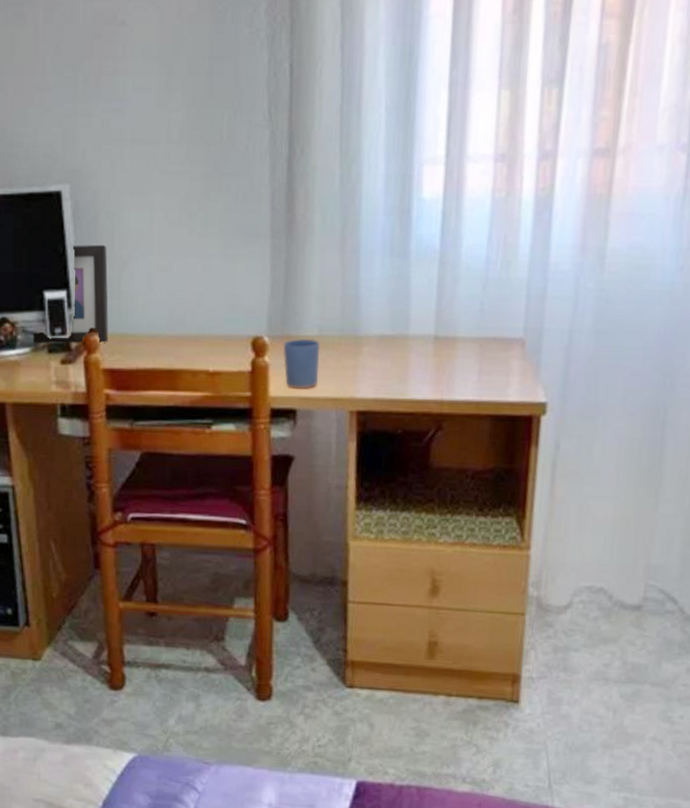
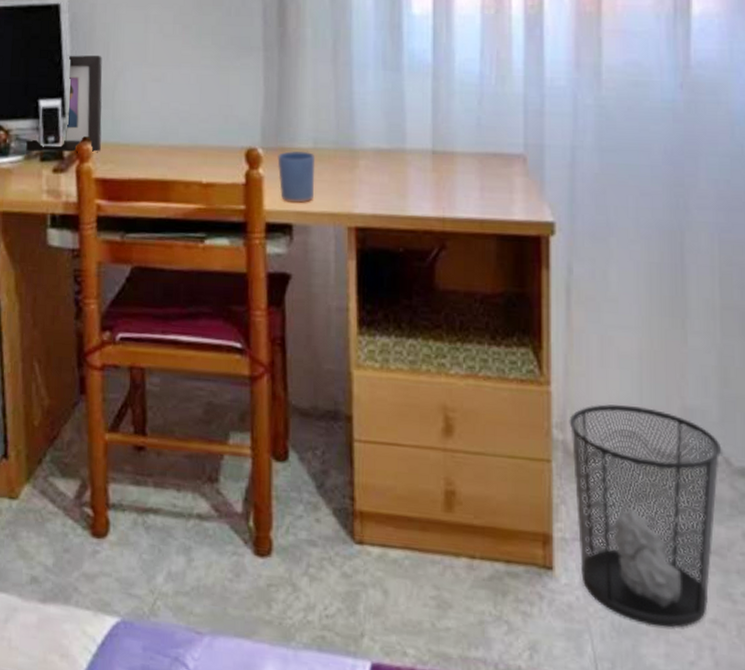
waste bin: none [543,564,678,744] -> present [569,404,722,627]

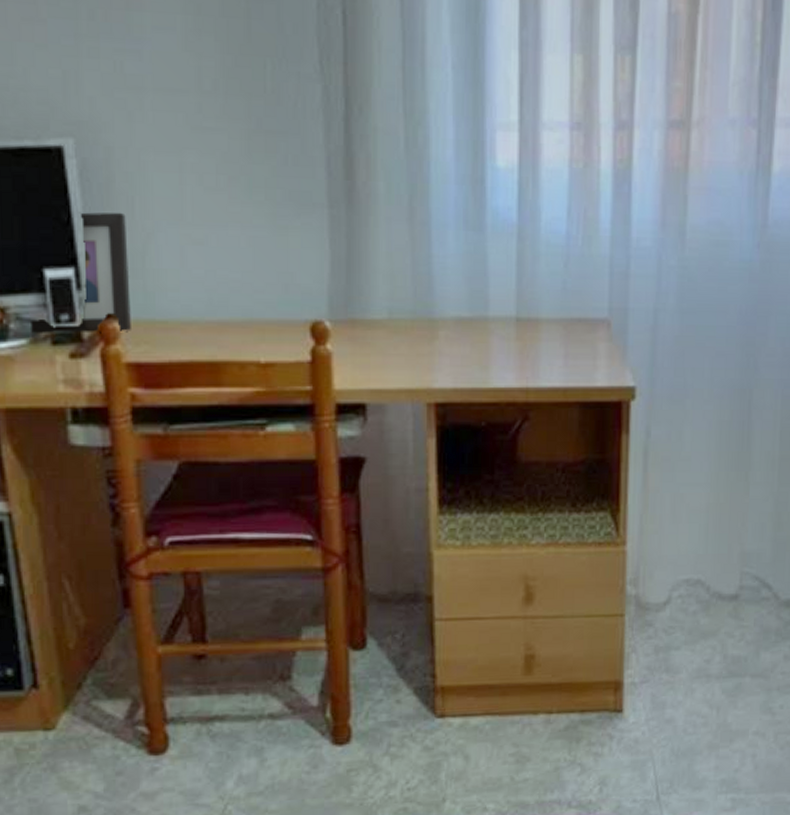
mug: present [277,151,316,203] -> none [348,322,391,380]
waste bin: present [569,404,722,627] -> none [641,555,772,746]

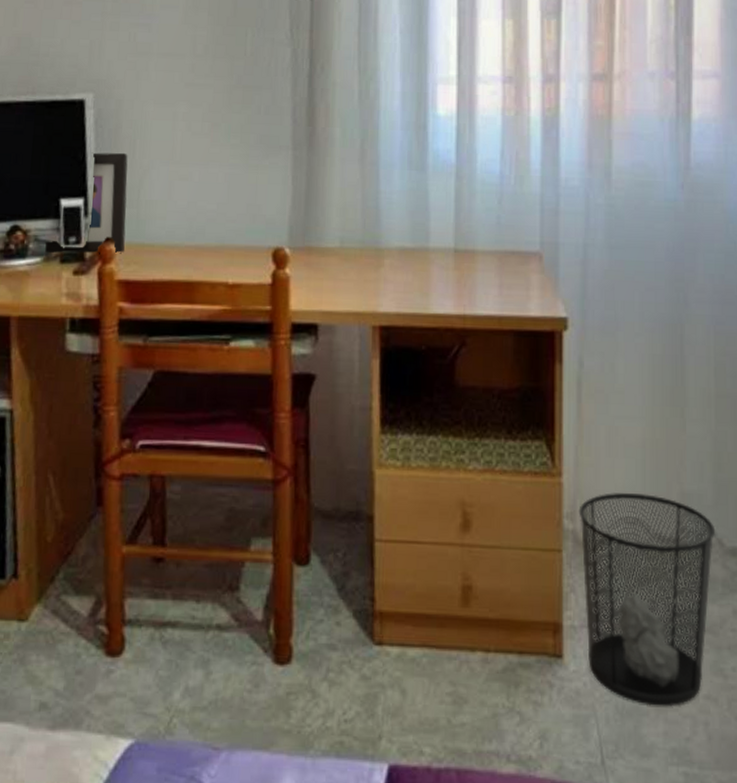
waste bin: none [641,555,772,746] -> present [578,492,716,706]

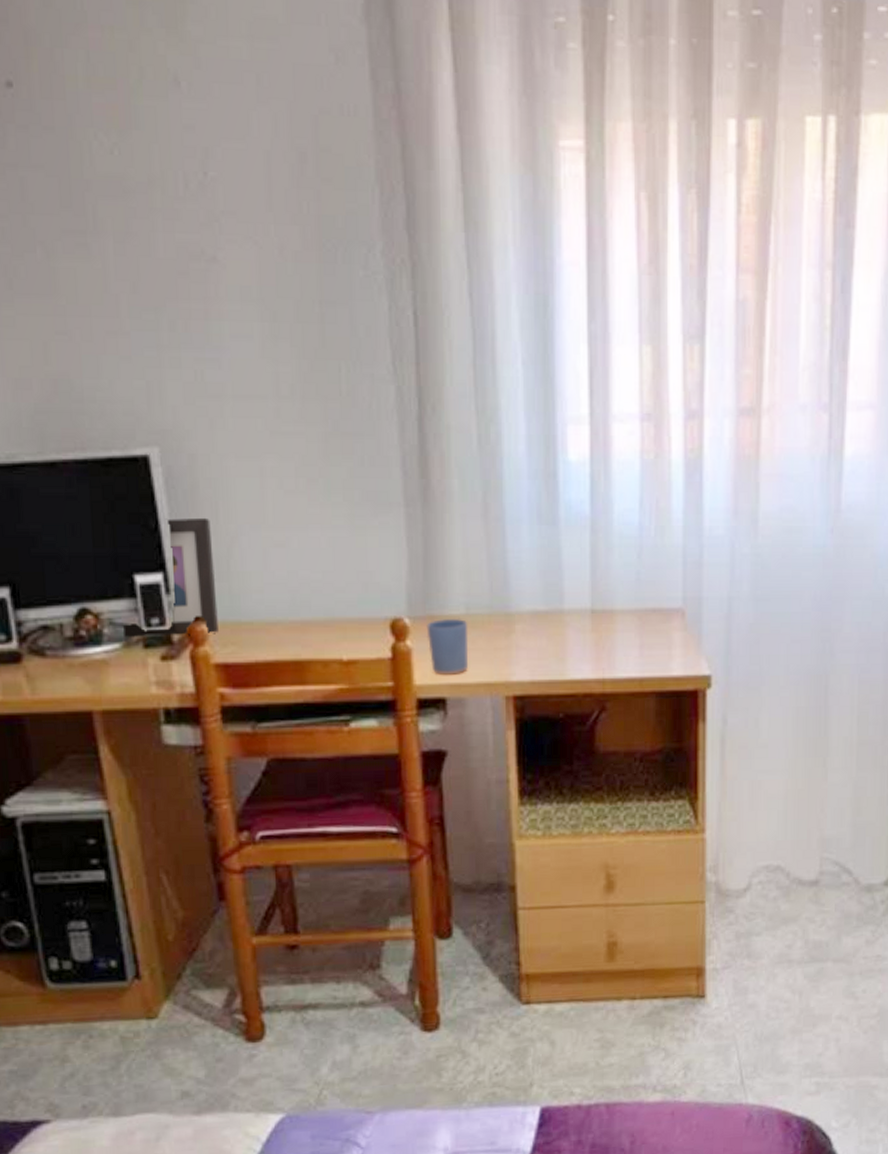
mug: none [304,250,342,303] -> present [426,618,469,675]
waste bin: present [578,492,716,706] -> none [721,842,853,1030]

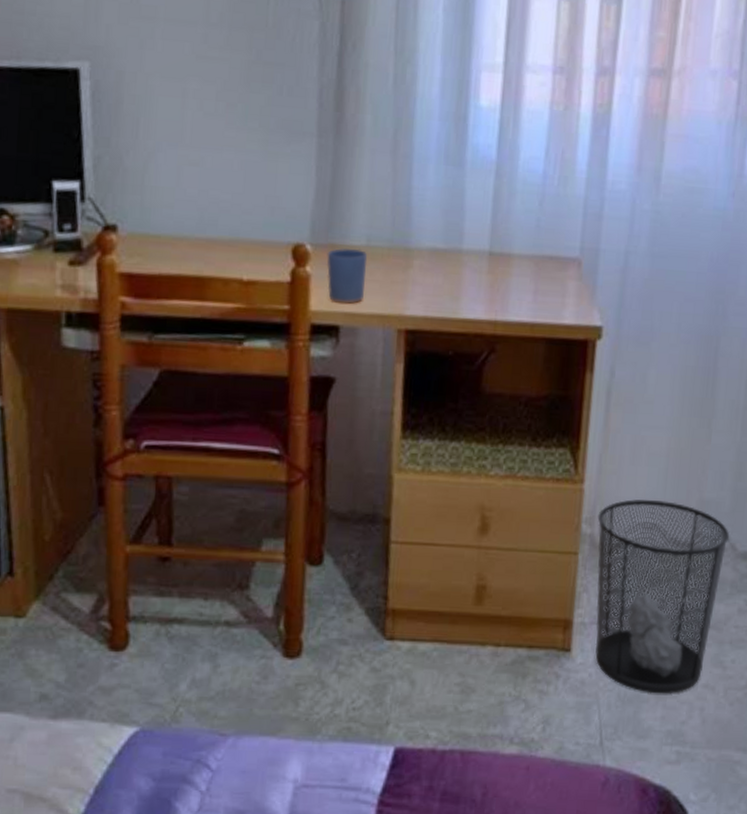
picture frame: present [122,517,218,637] -> none [35,130,130,243]
waste bin: none [721,842,853,1030] -> present [595,499,730,694]

